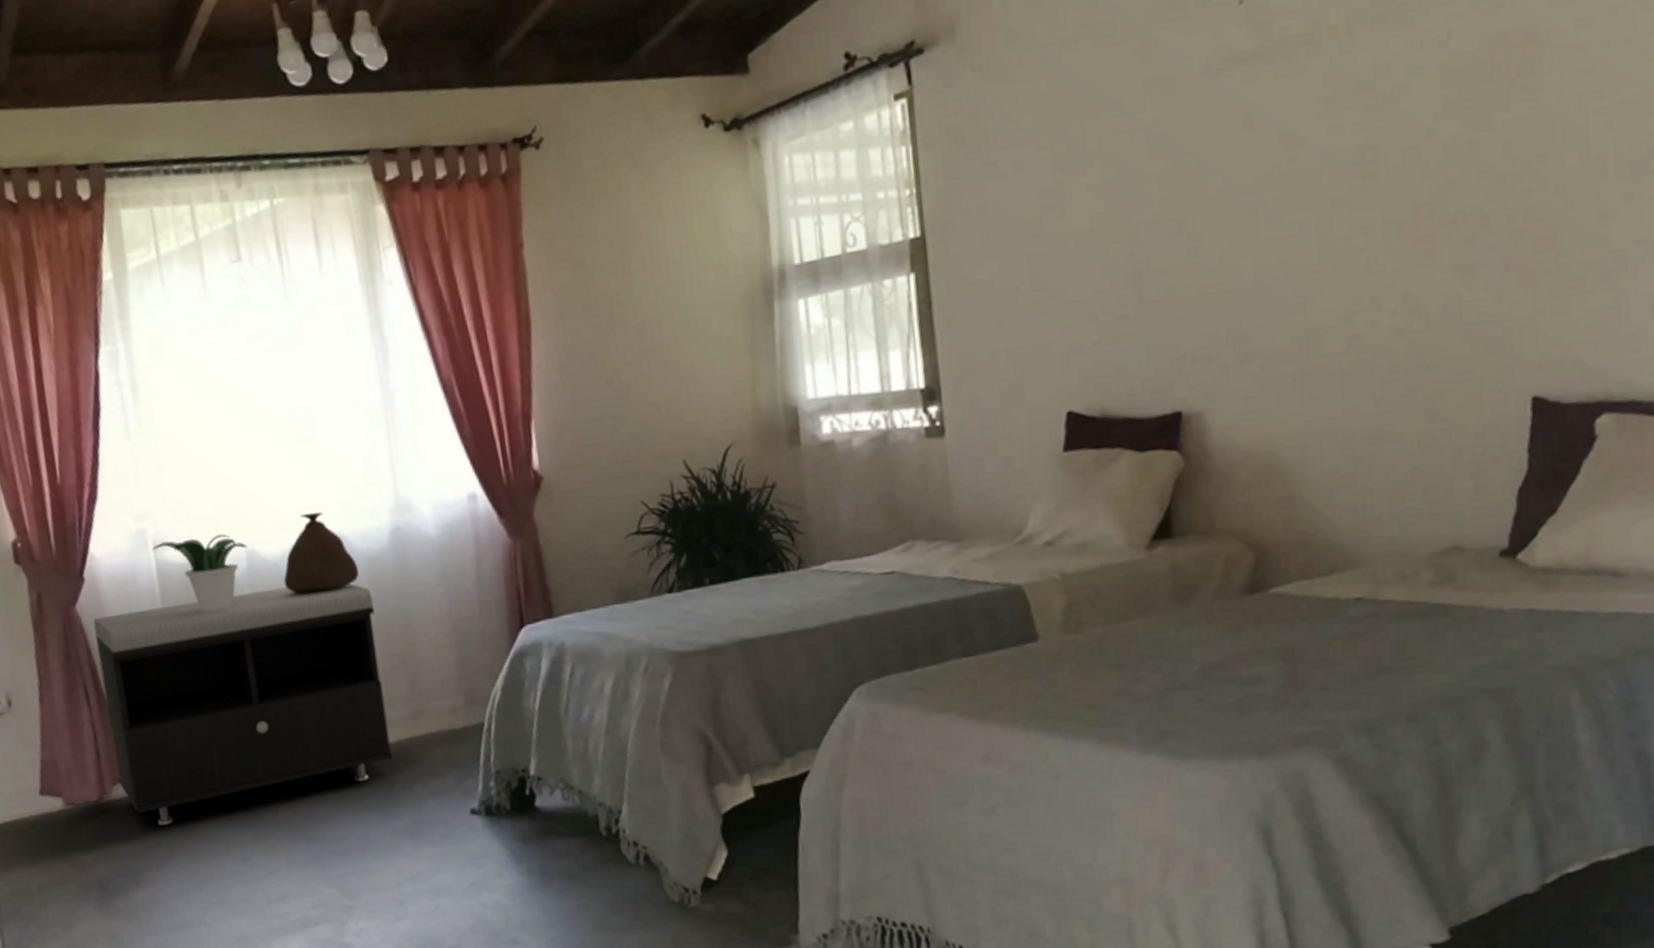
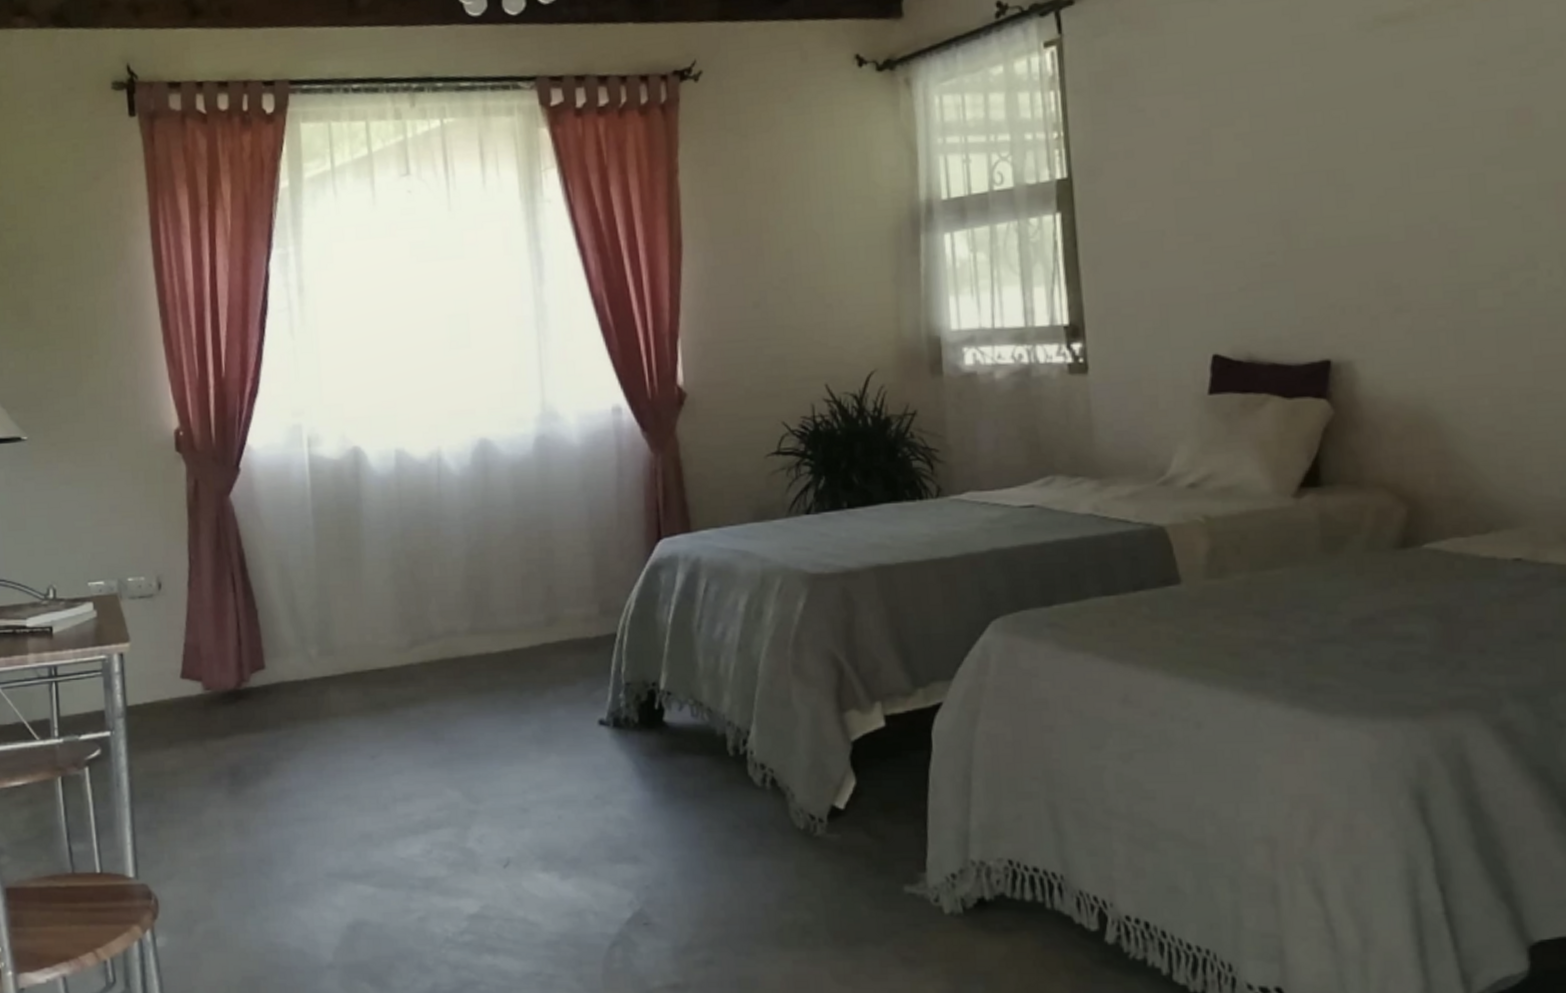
storage bench: present [93,583,392,825] -> none [245,487,524,716]
potted plant: present [152,533,247,612] -> none [307,432,397,508]
bag: present [283,512,359,595] -> none [429,416,503,496]

